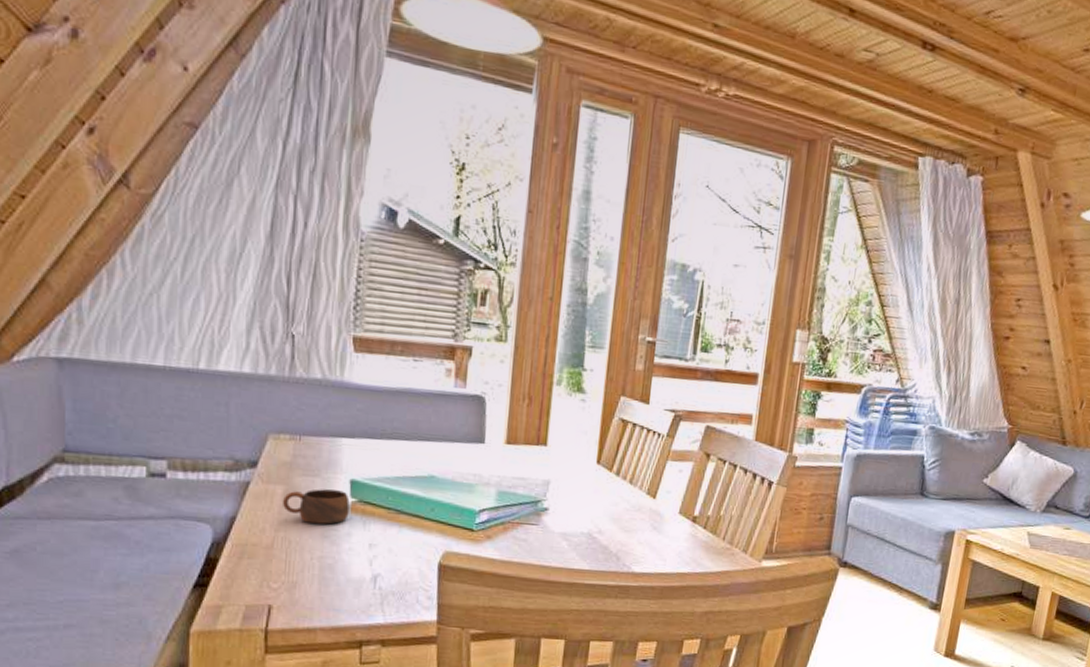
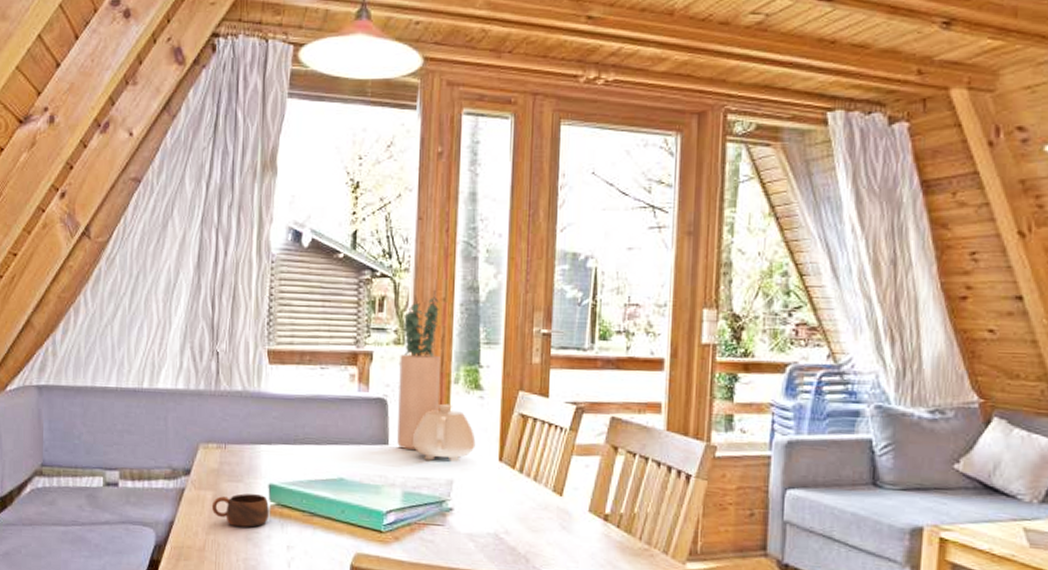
vase: none [494,289,546,449] -> present [397,291,440,449]
teapot: none [509,404,575,463] -> present [411,403,476,462]

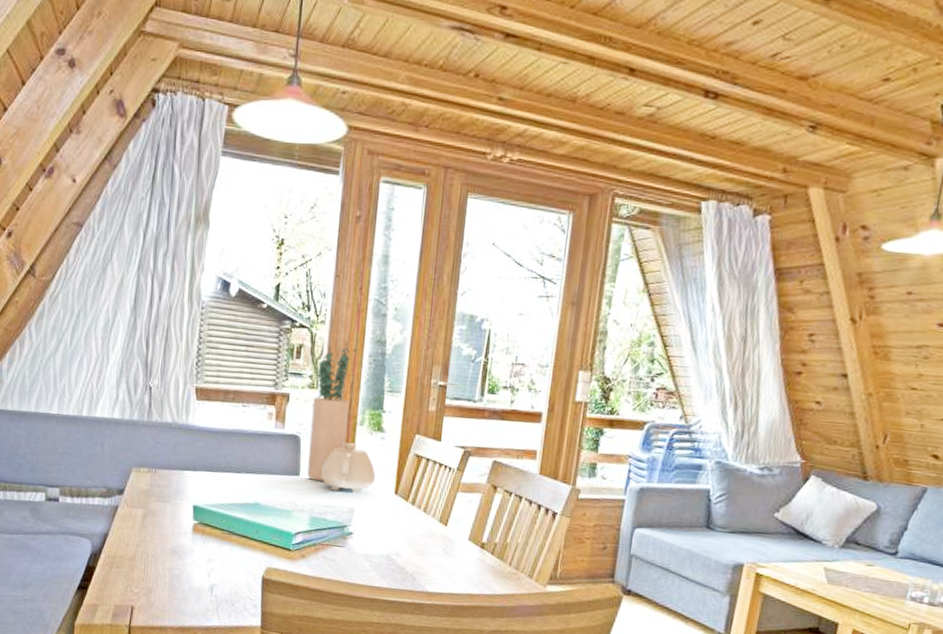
cup: present [212,493,270,528] -> none [142,512,193,542]

